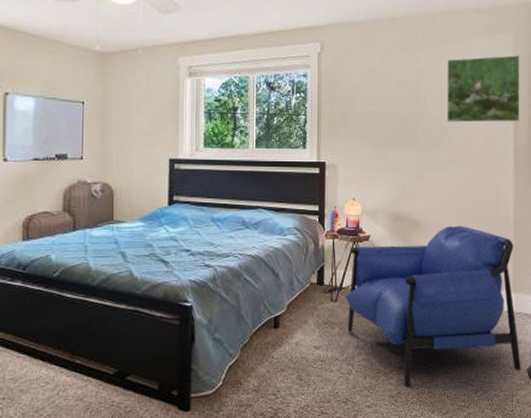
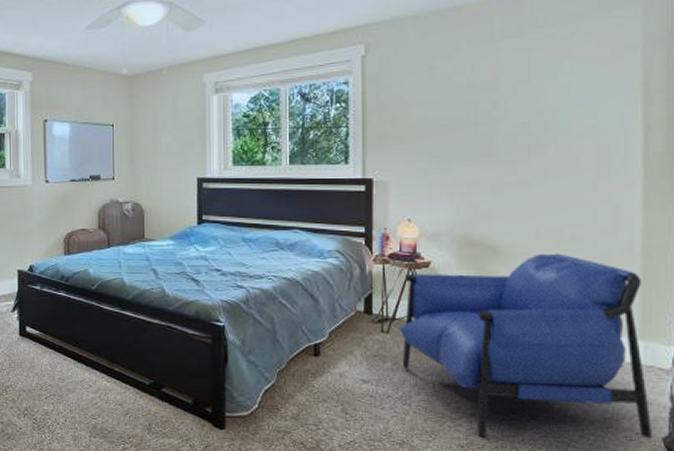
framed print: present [446,55,520,123] -> none [537,35,654,127]

